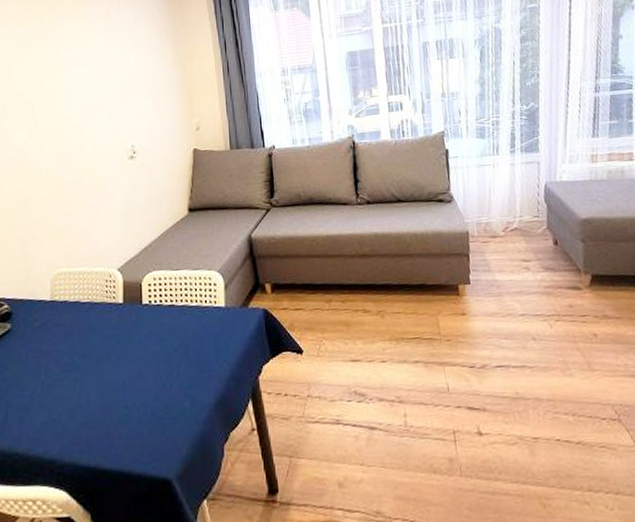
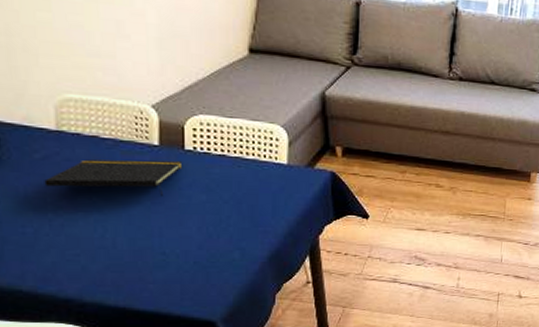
notepad: none [40,314,141,351] -> present [44,159,183,196]

